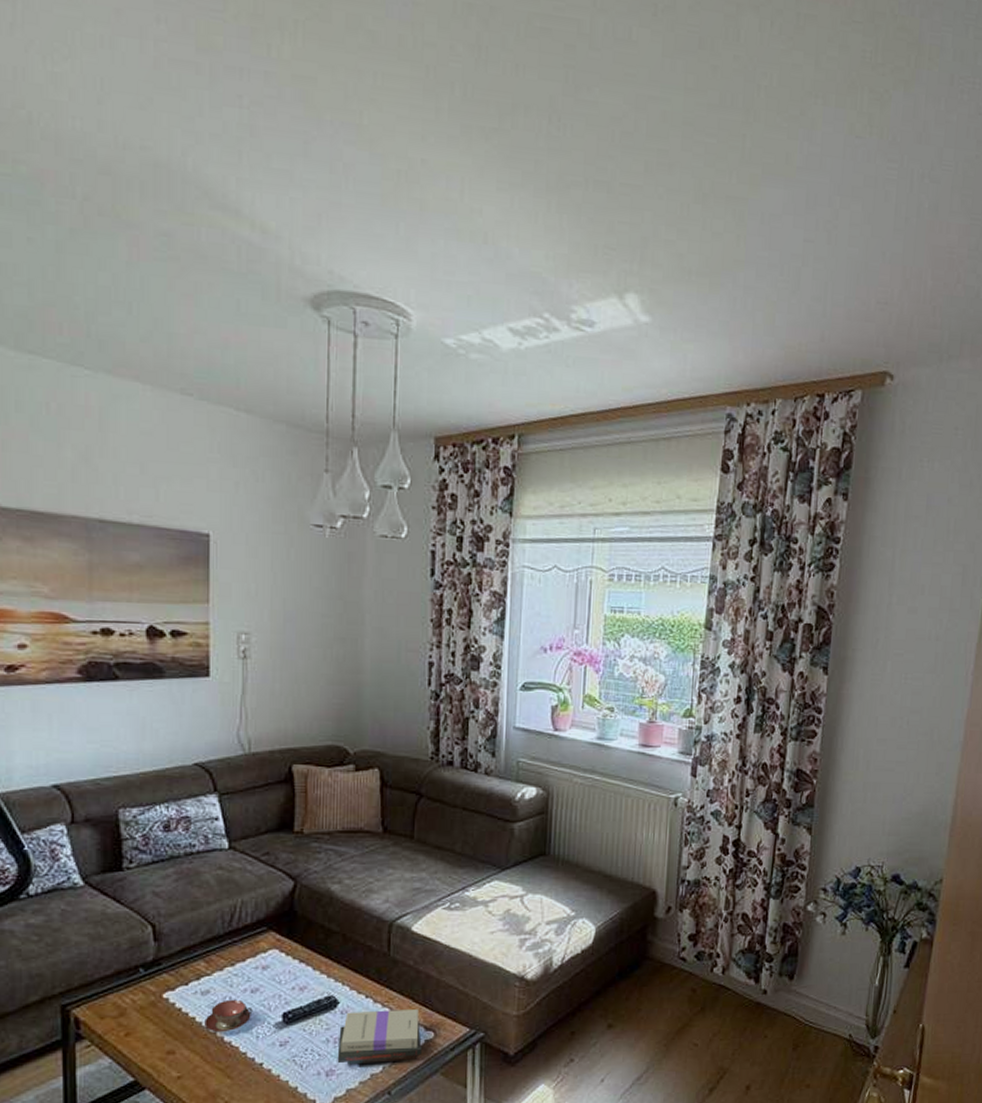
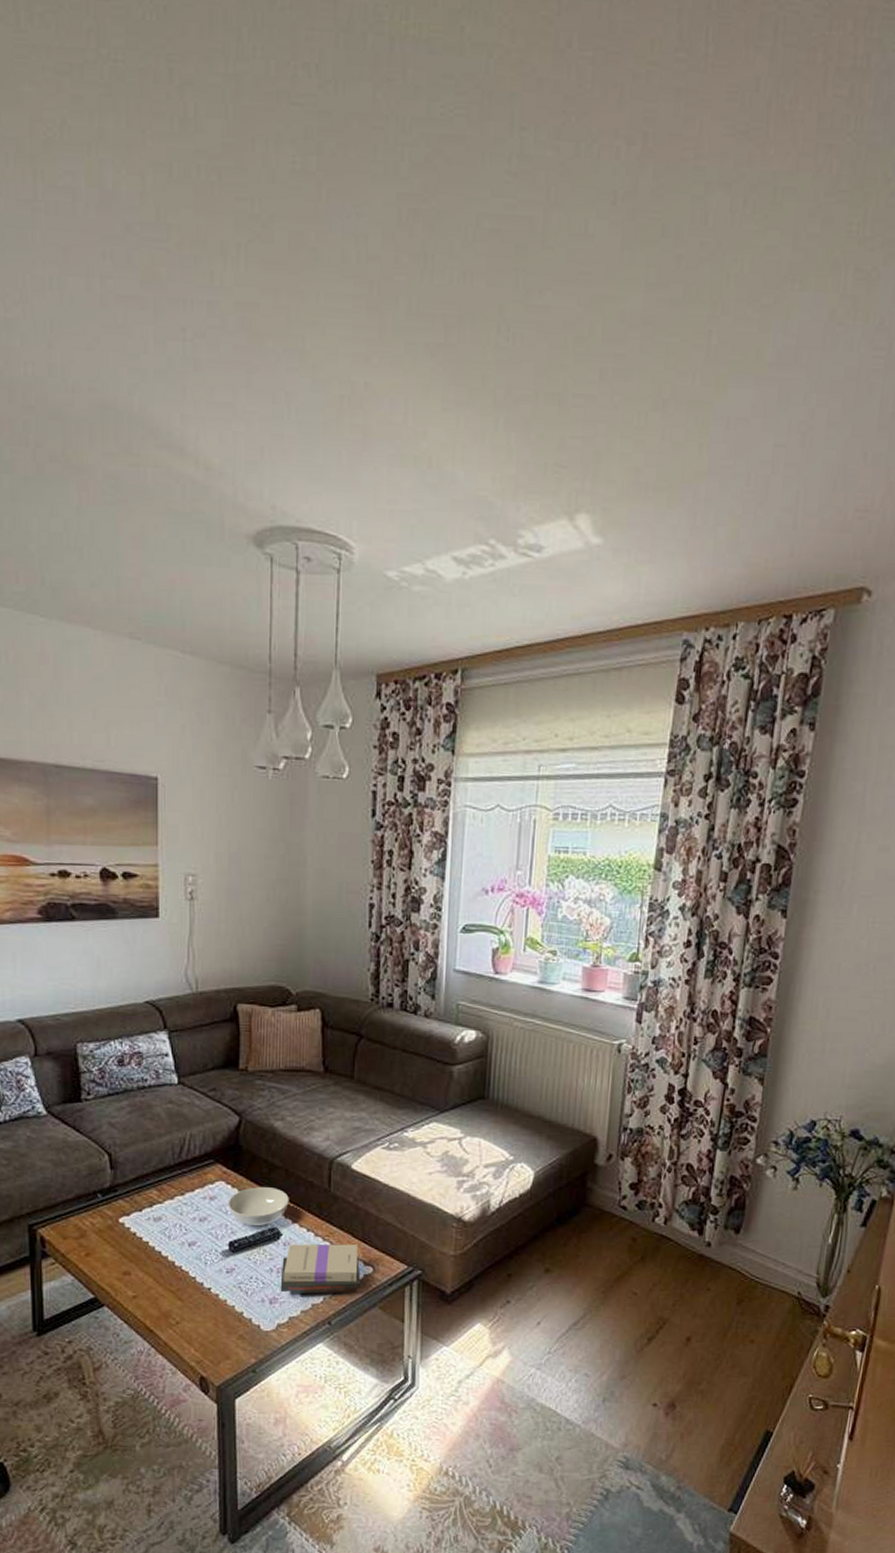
teacup: present [204,999,253,1033] -> none [157,1227,201,1258]
bowl: none [281,954,347,995] -> present [227,1187,289,1227]

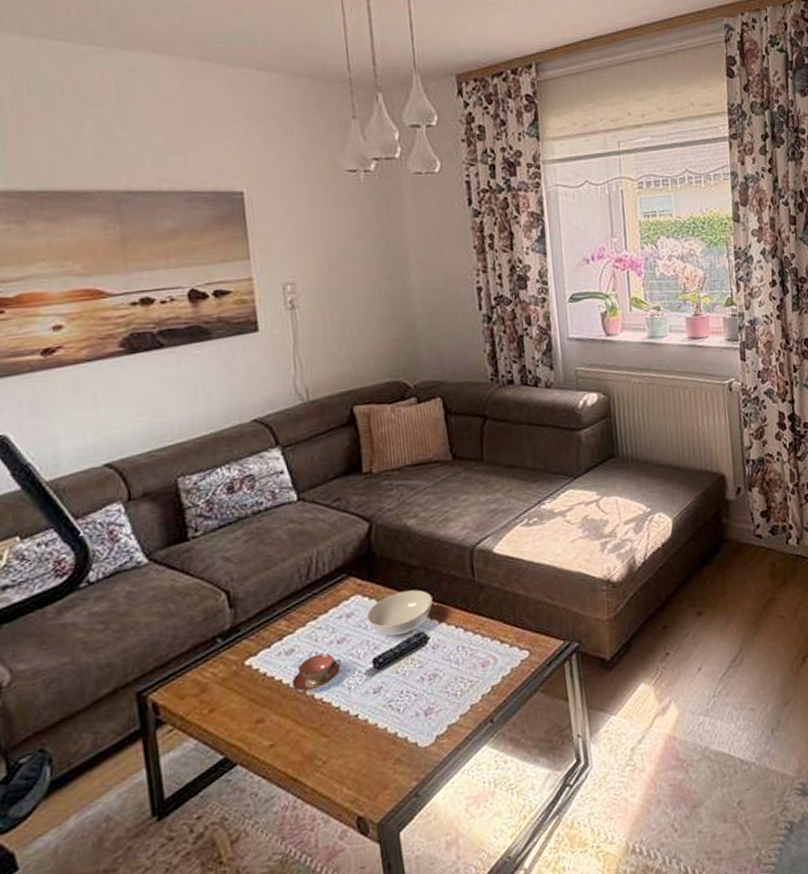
teacup: none [157,1227,201,1258] -> present [292,653,342,692]
books: present [280,1243,361,1295] -> none [433,630,519,701]

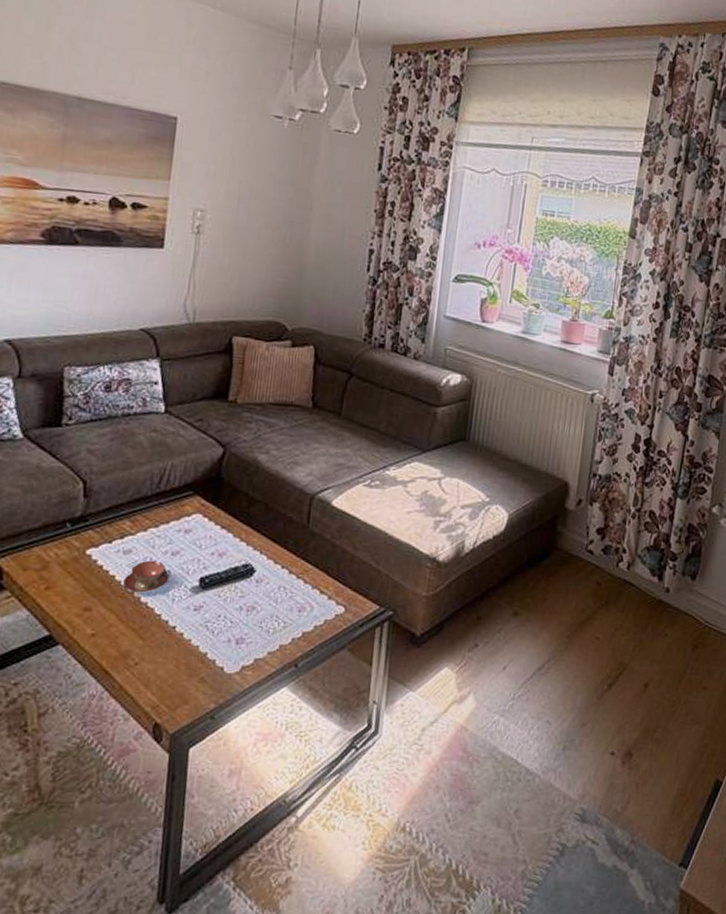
bowl: present [366,589,433,636] -> none [202,521,267,562]

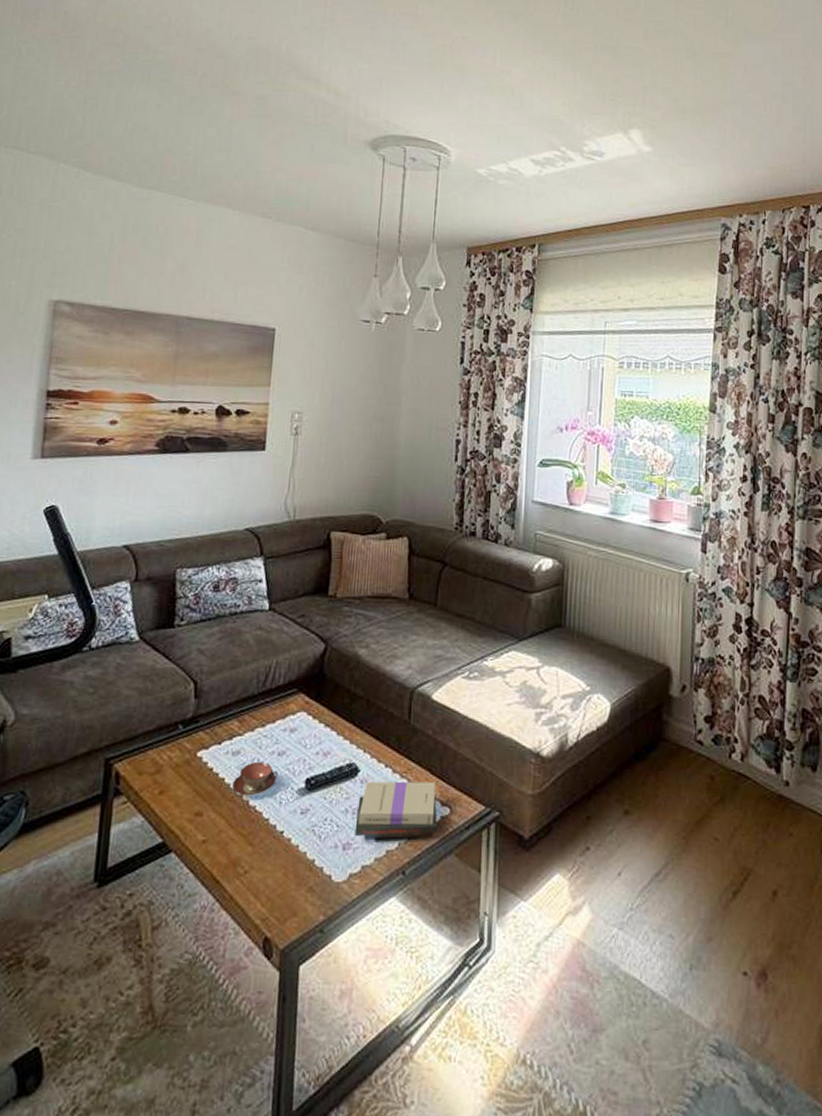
books: none [248,581,333,635] -> present [354,781,438,839]

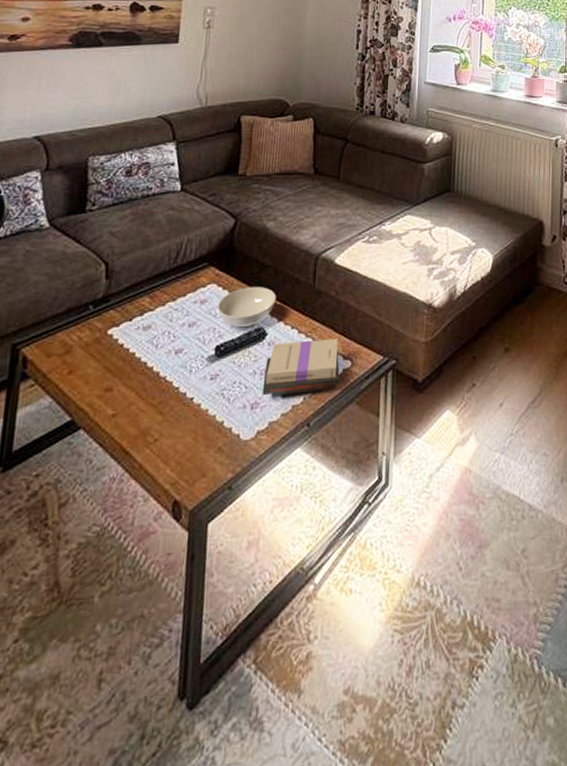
teacup: present [232,761,279,796] -> none [143,334,189,368]
bowl: none [307,718,369,762] -> present [217,287,276,328]

